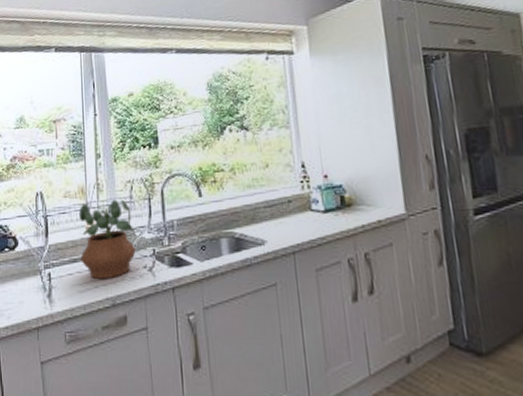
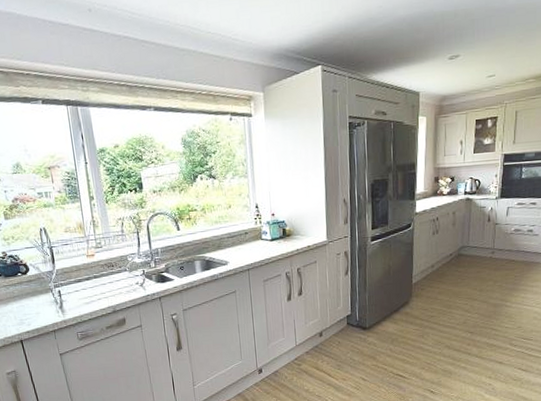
potted plant: present [78,199,136,280] -> none [79,233,130,294]

